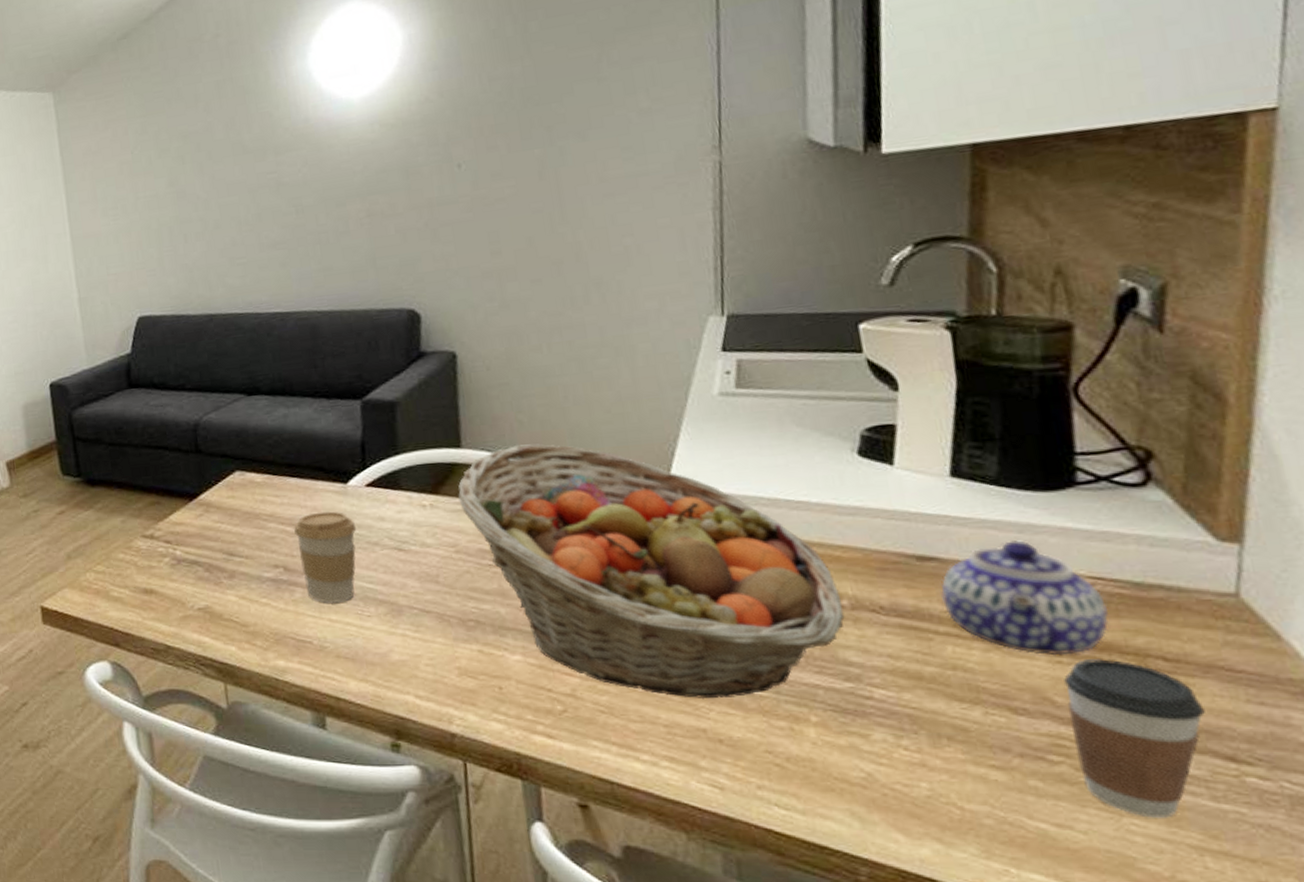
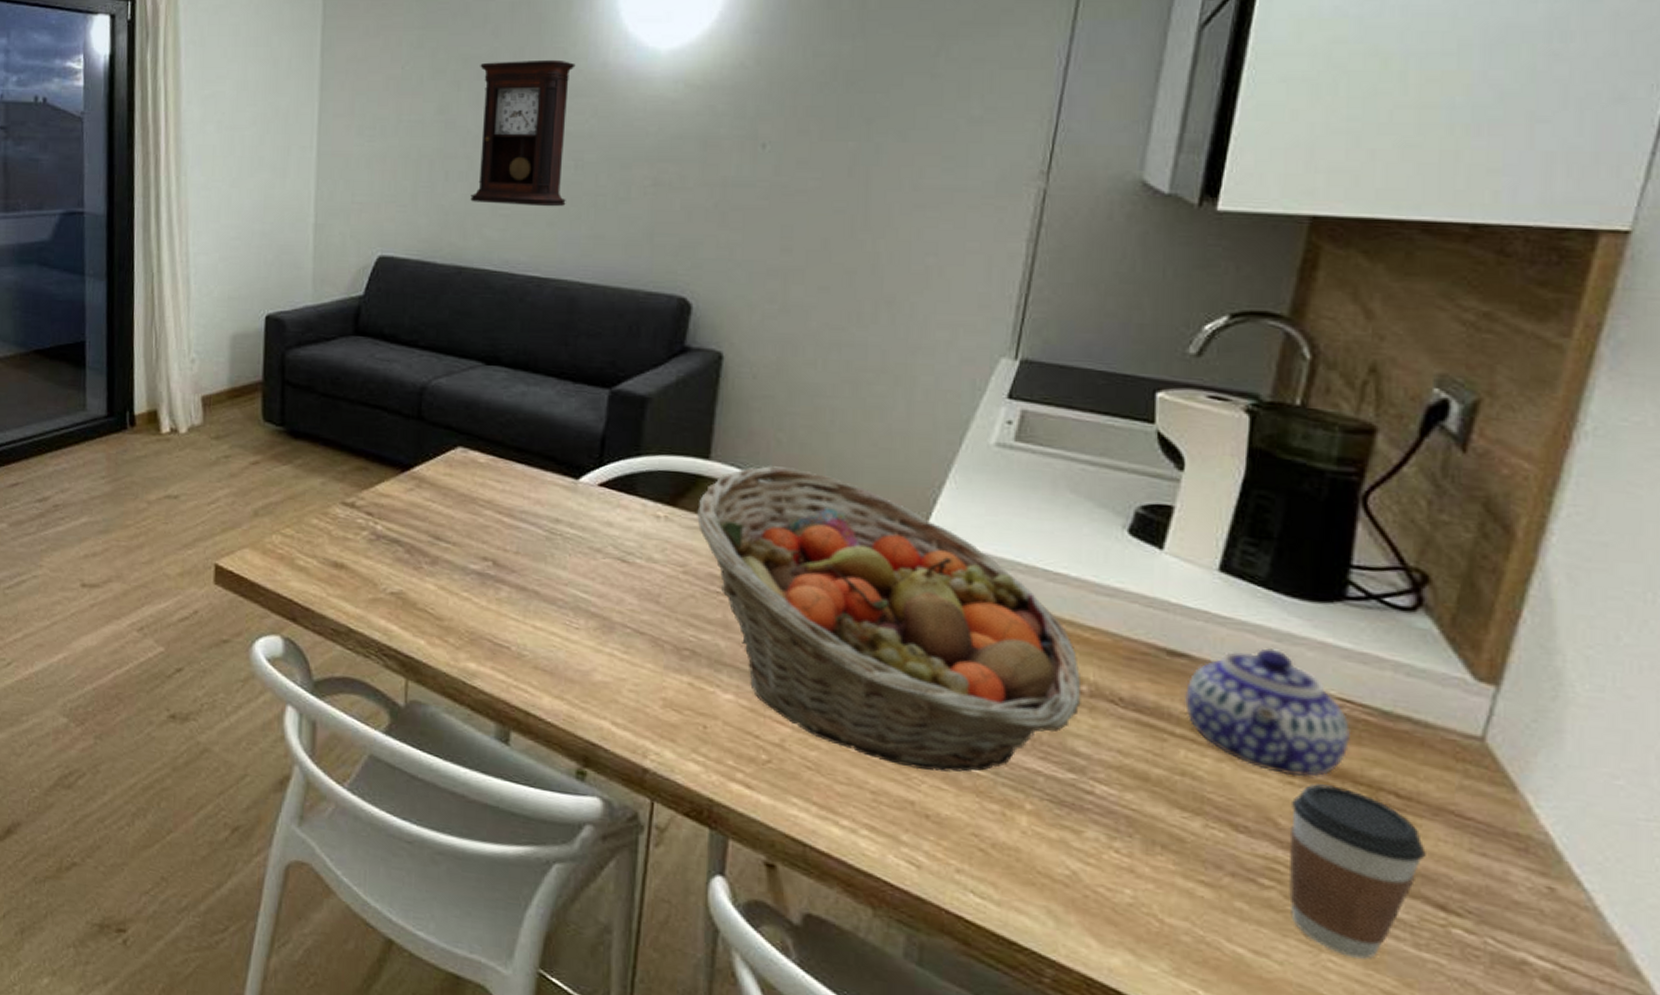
pendulum clock: none [198,122,294,257] -> present [470,59,576,207]
coffee cup: present [294,511,357,604] -> none [512,506,581,610]

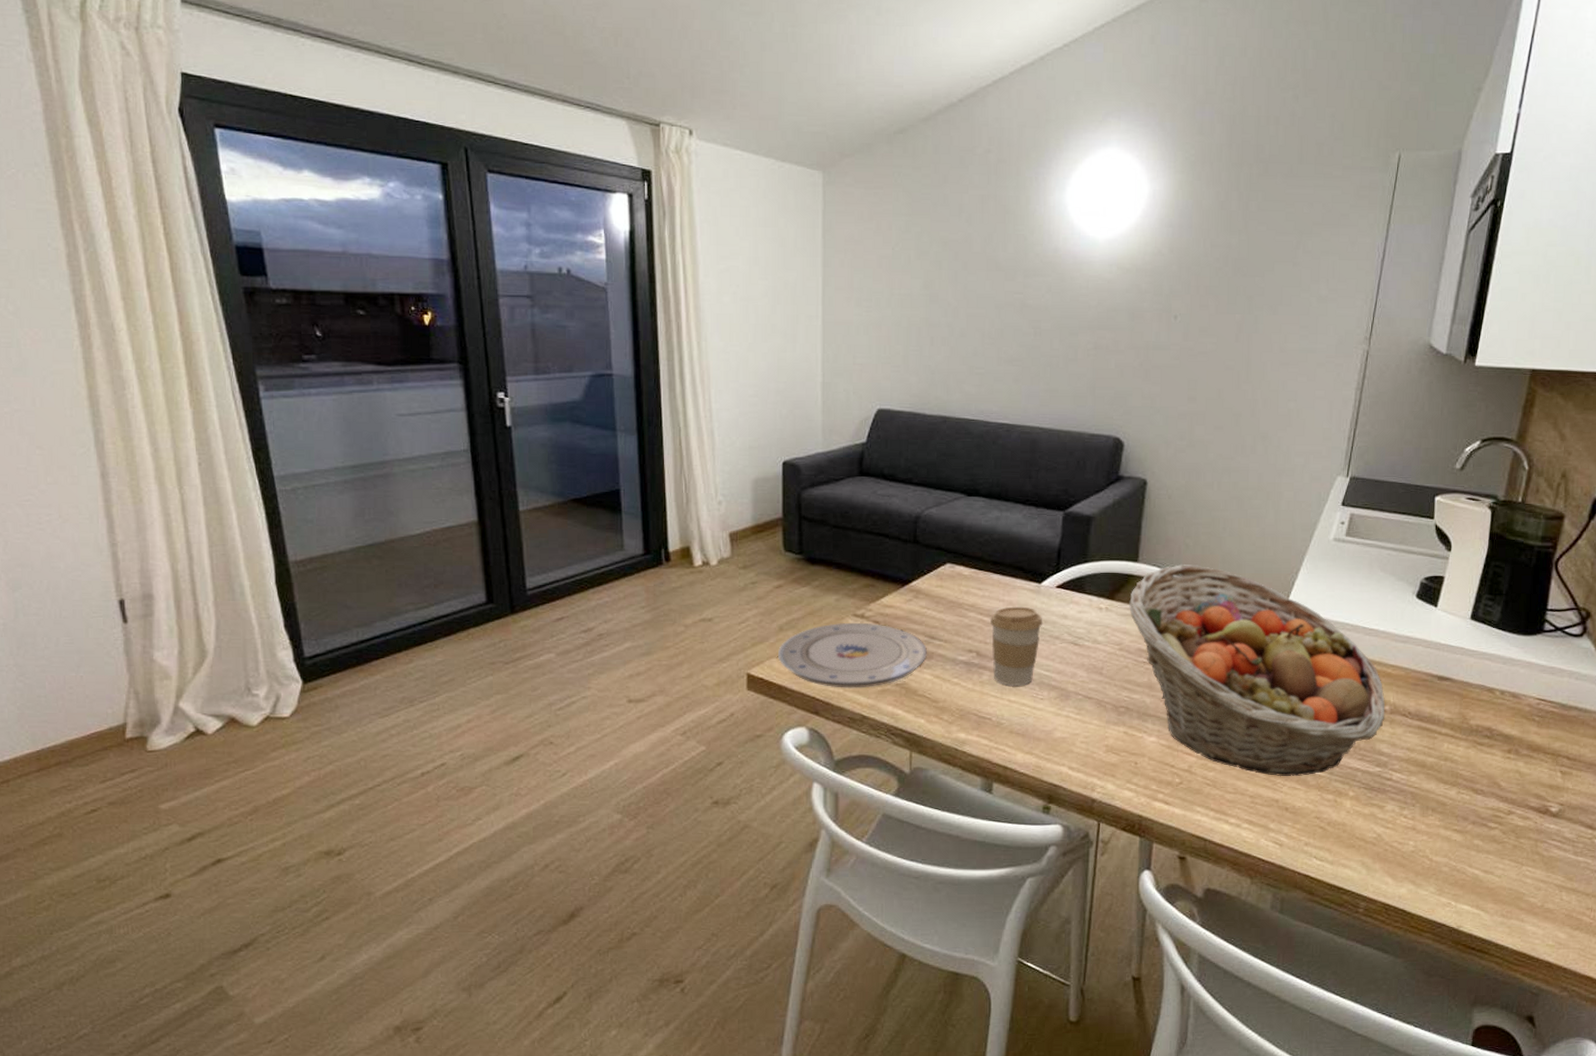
plate: none [251,511,430,594] -> present [778,622,927,688]
pendulum clock: present [470,59,576,207] -> none [952,244,1033,367]
coffee cup: none [512,506,581,610] -> present [990,606,1043,687]
teapot: present [1185,648,1350,777] -> none [1448,669,1543,753]
coffee cup: present [1288,784,1426,959] -> none [1505,757,1582,866]

